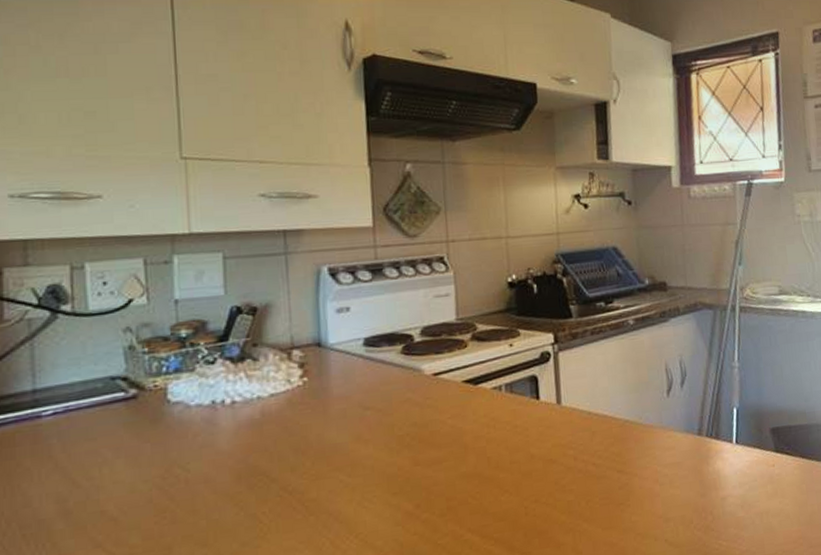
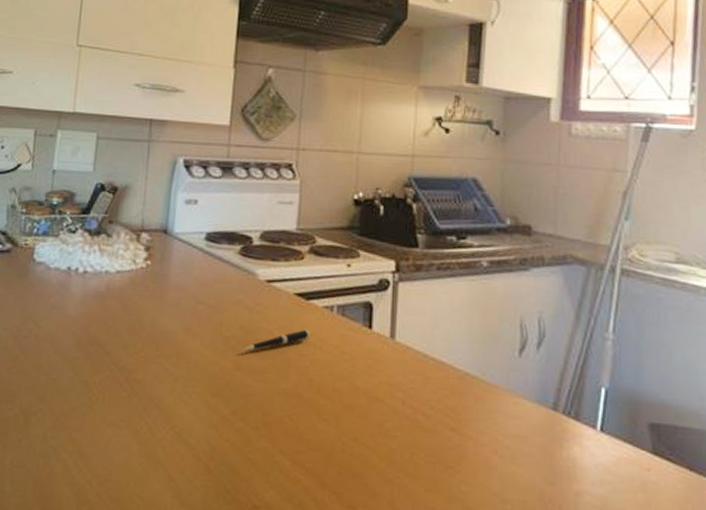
pen: none [419,412,483,445] -> present [243,329,310,351]

